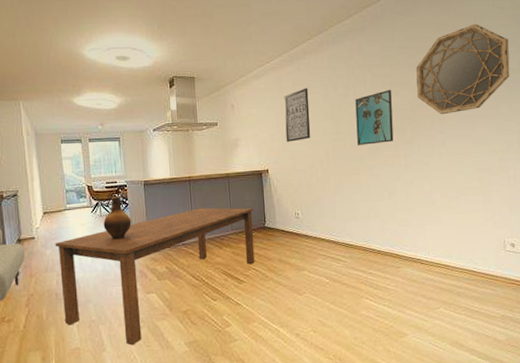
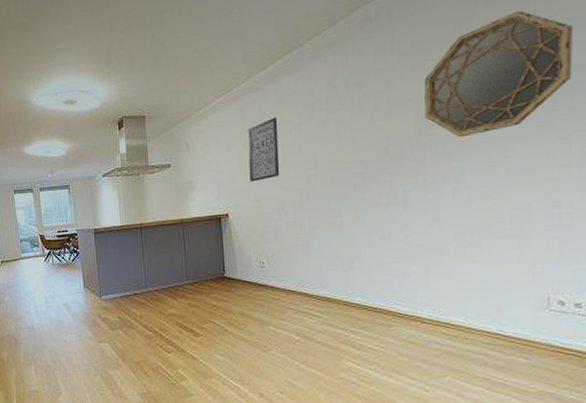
dining table: present [55,207,255,346] -> none [12,256,213,392]
ceramic jug: present [103,196,132,240] -> none [56,245,83,289]
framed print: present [355,89,394,145] -> none [338,110,389,182]

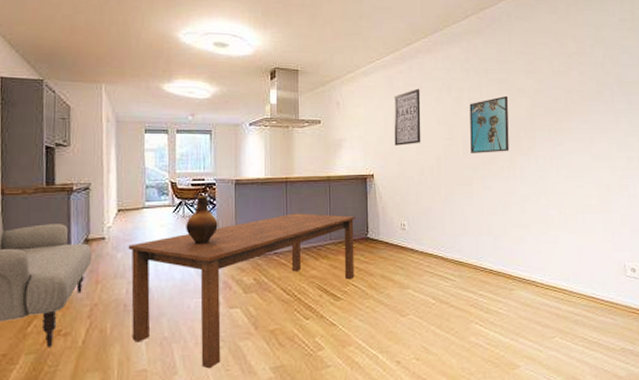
dining table: none [12,256,213,392] -> present [128,213,355,369]
ceramic jug: none [56,245,83,289] -> present [186,196,218,245]
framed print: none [338,110,389,182] -> present [469,95,509,153]
home mirror: present [424,10,572,138] -> none [534,34,631,126]

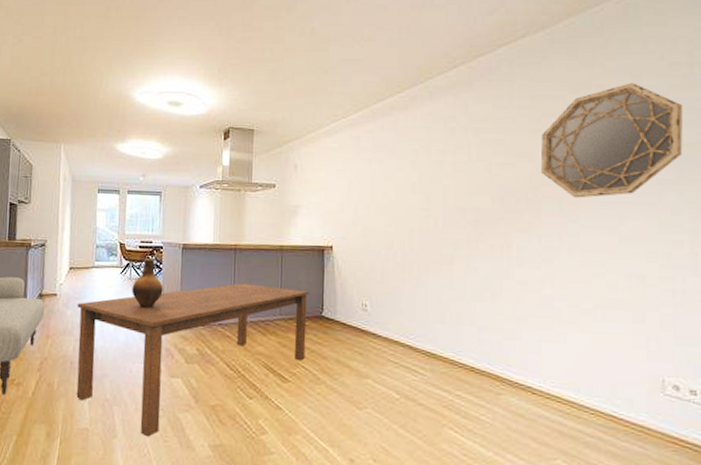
wall art: present [394,89,421,146] -> none [358,150,393,215]
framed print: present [469,95,509,153] -> none [453,159,506,228]
home mirror: none [534,34,631,126] -> present [541,83,683,198]

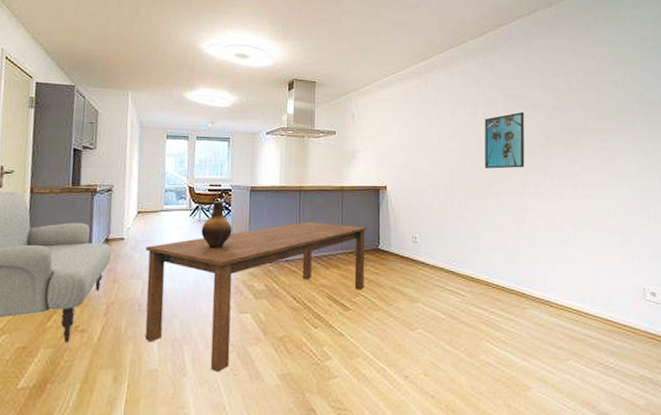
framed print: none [453,159,506,228] -> present [485,111,525,169]
home mirror: present [541,83,683,198] -> none [551,52,652,144]

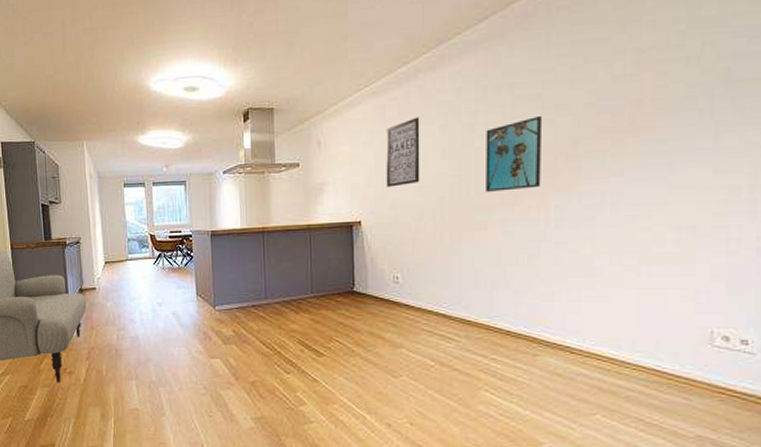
dining table: present [144,222,367,372] -> none [116,265,339,413]
ceramic jug: present [201,201,232,249] -> none [166,248,196,296]
wall art: none [408,102,435,159] -> present [386,117,420,187]

